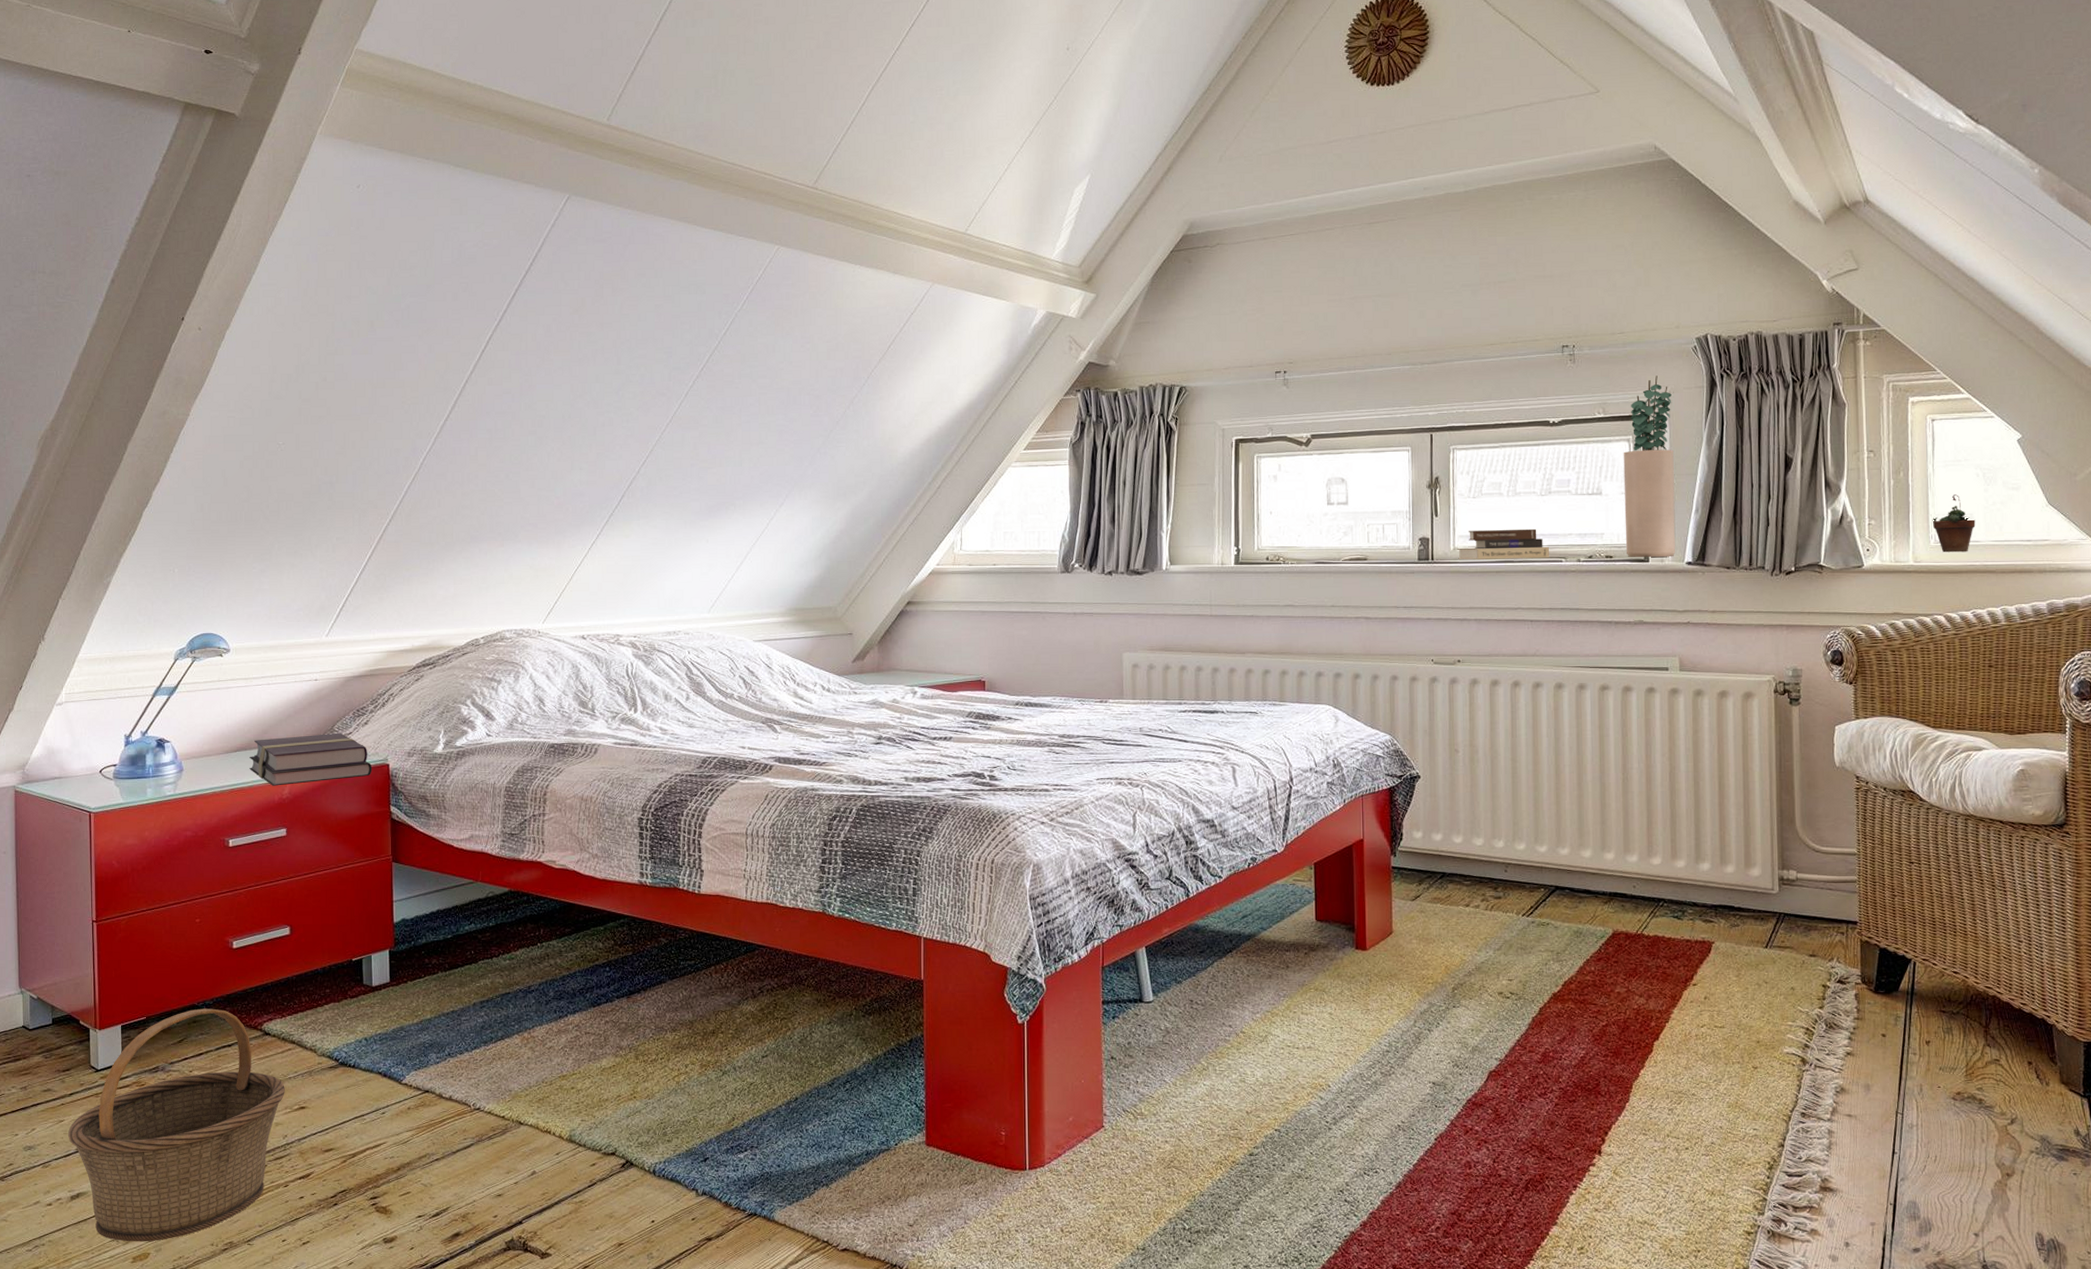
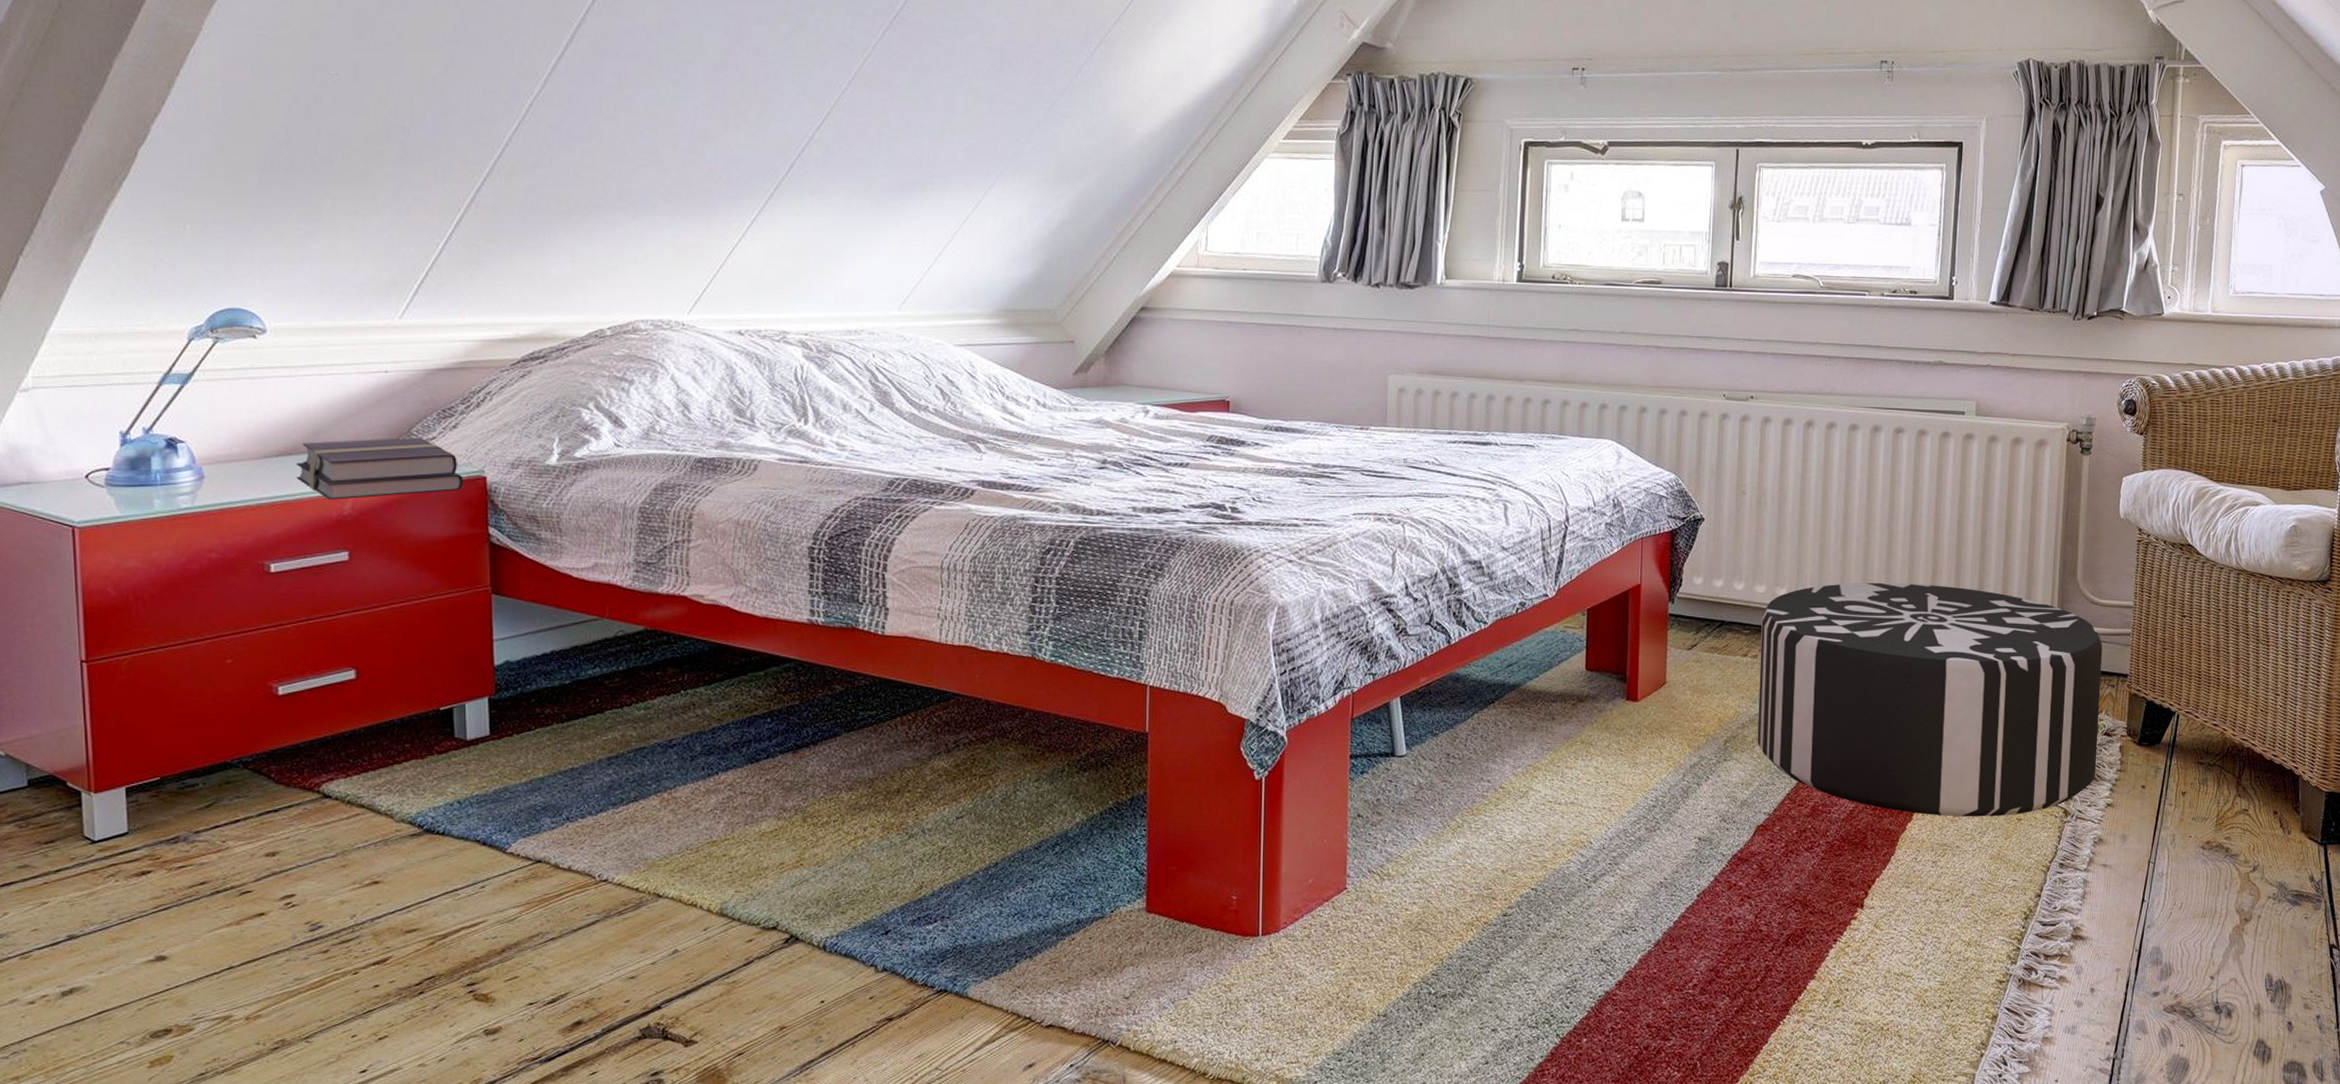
basket: present [67,1008,285,1242] -> none [54,767,352,1044]
books: present [1458,528,1550,560] -> none [1758,257,1854,291]
pouf: none [1481,833,1832,1065] -> present [1757,582,2103,817]
vase: present [1623,376,1676,558] -> none [1930,100,1989,296]
succulent plant: present [1932,494,1976,553] -> none [2233,244,2274,304]

